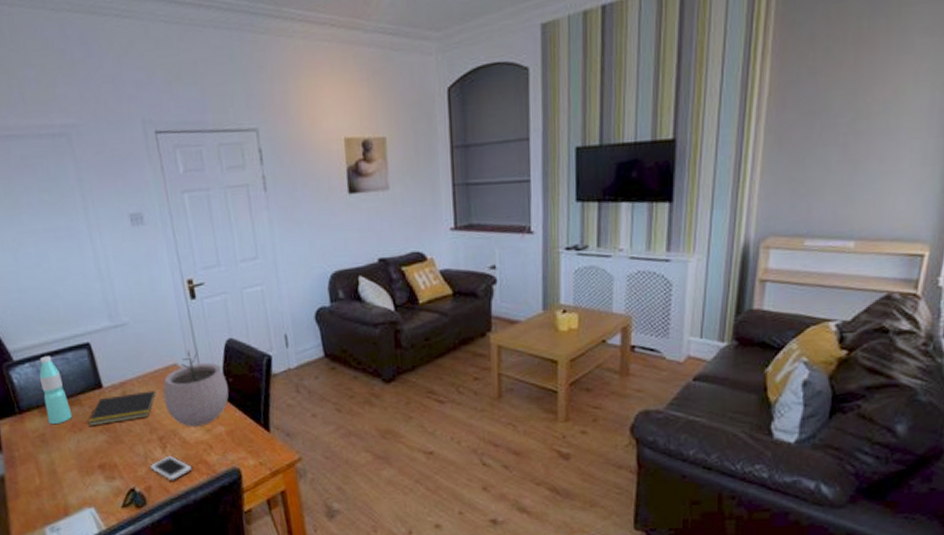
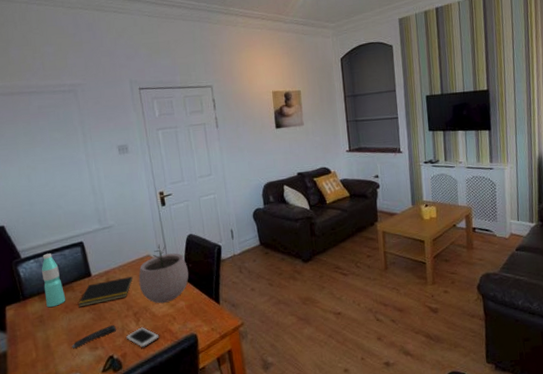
remote control: none [83,450,138,476] -> present [72,324,117,348]

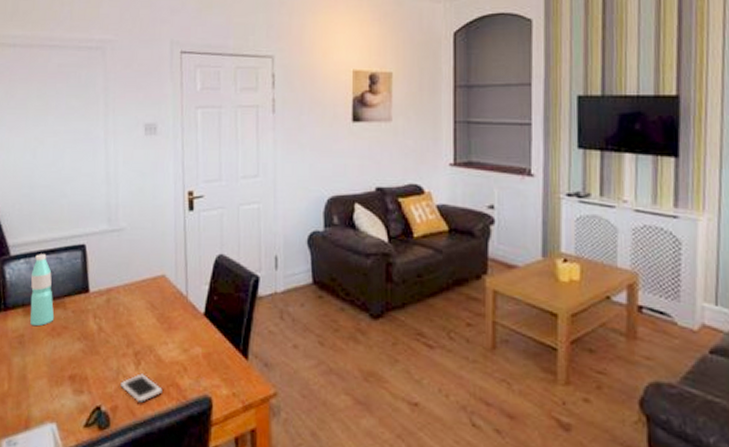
remote control: present [72,324,117,348] -> none [52,363,110,387]
notepad: present [78,276,133,307] -> none [68,300,140,332]
plant pot: present [138,244,189,304] -> none [146,262,213,346]

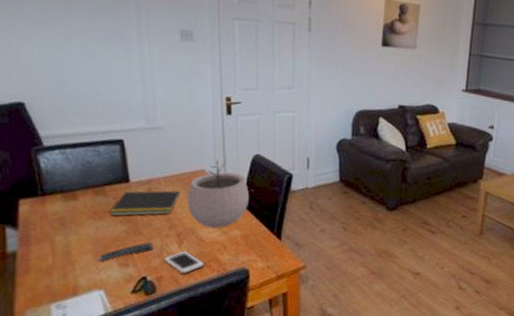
water bottle: present [30,254,55,327] -> none [67,146,96,211]
remote control: none [52,363,110,387] -> present [97,242,154,261]
notepad: none [68,300,140,332] -> present [110,190,181,216]
plant pot: none [146,262,213,346] -> present [187,159,250,229]

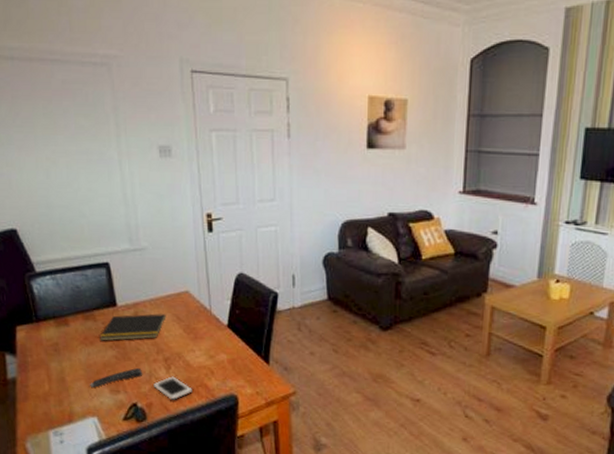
plant pot: present [187,159,250,229] -> none [173,279,235,353]

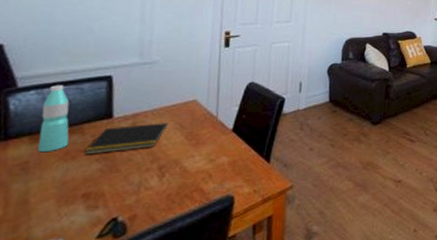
water bottle: none [58,271,86,336] -> present [38,85,70,153]
remote control: present [90,367,143,388] -> none [61,179,131,206]
cell phone: present [153,376,192,401] -> none [141,184,186,210]

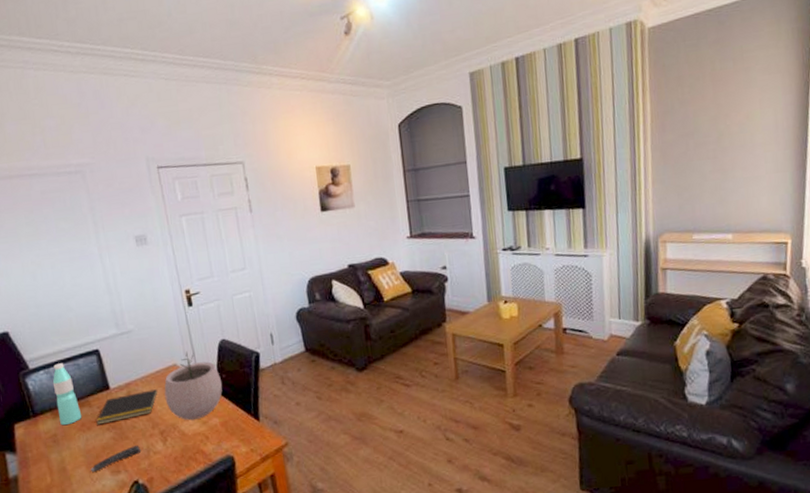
remote control: none [61,179,131,206] -> present [91,445,141,472]
plant pot: none [174,89,241,158] -> present [164,351,223,421]

